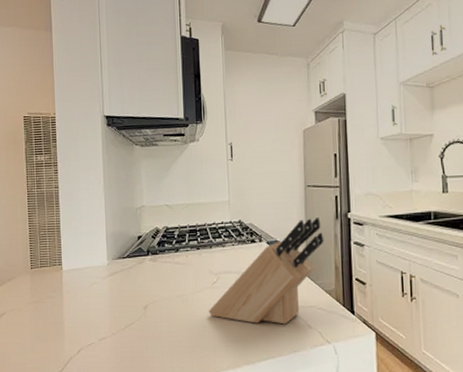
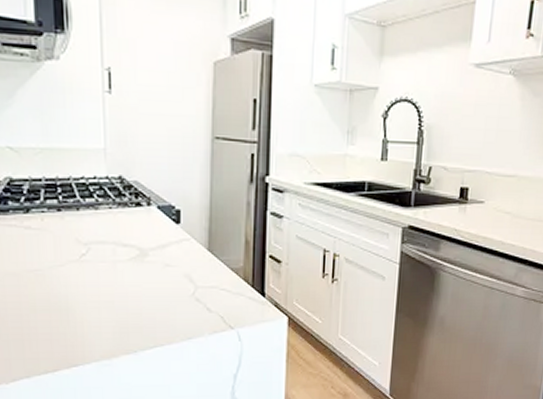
knife block: present [208,216,324,325] -> none [73,178,234,308]

